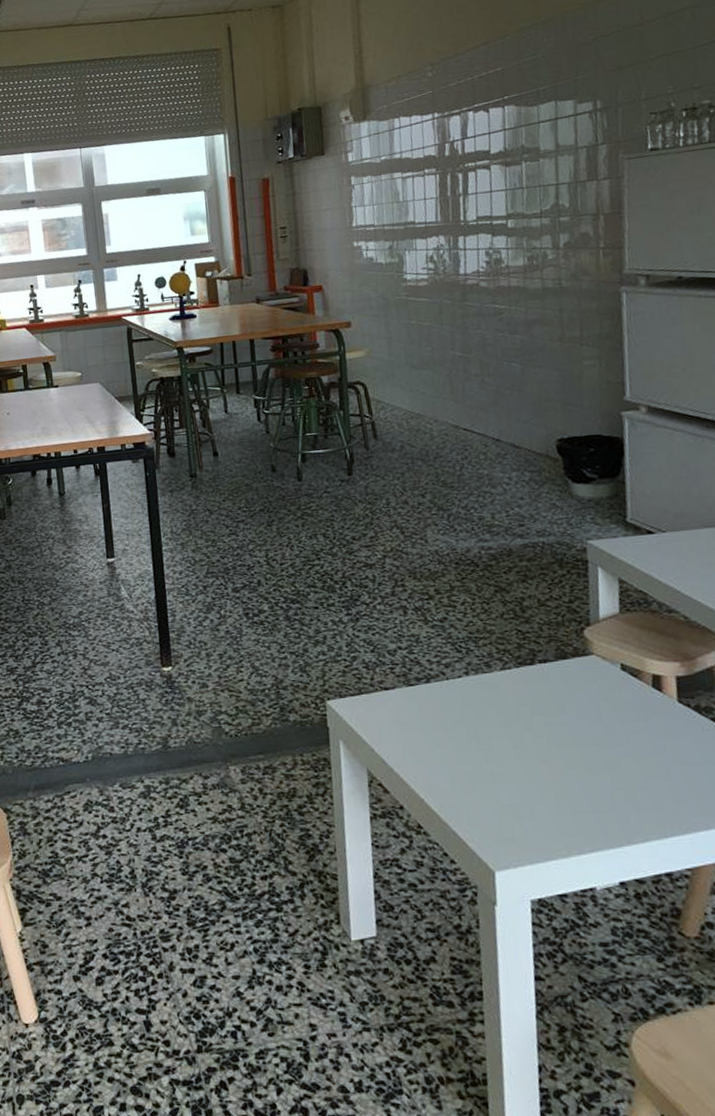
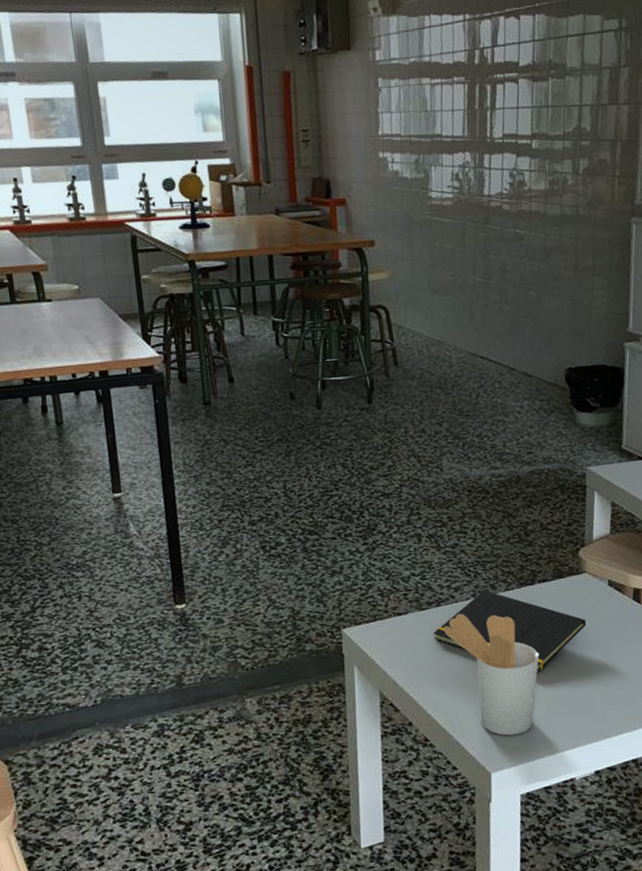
notepad: none [424,668,598,762] -> present [433,590,587,673]
utensil holder: none [434,691,544,831] -> present [443,613,539,736]

